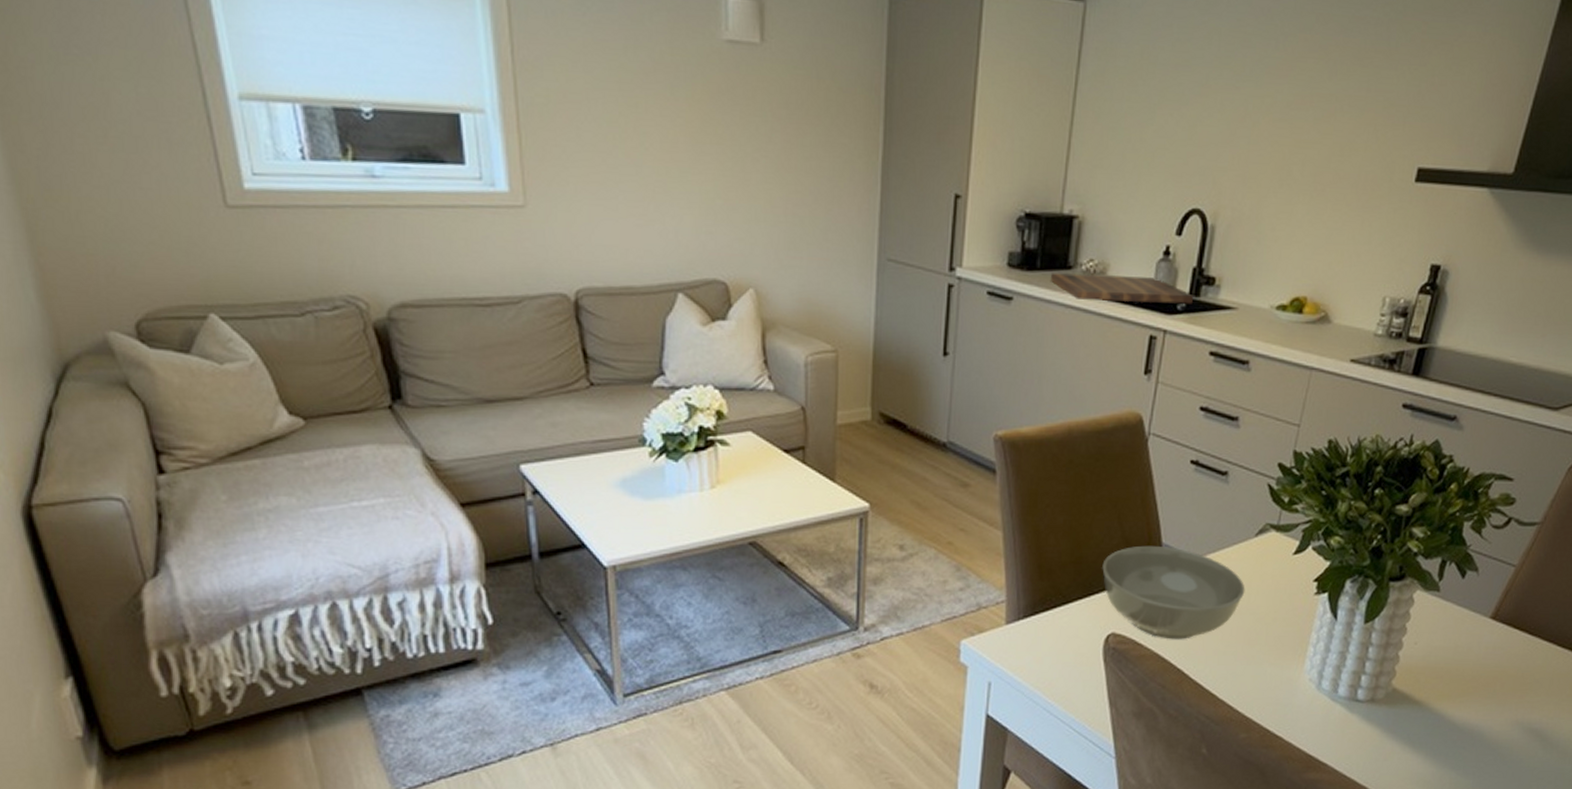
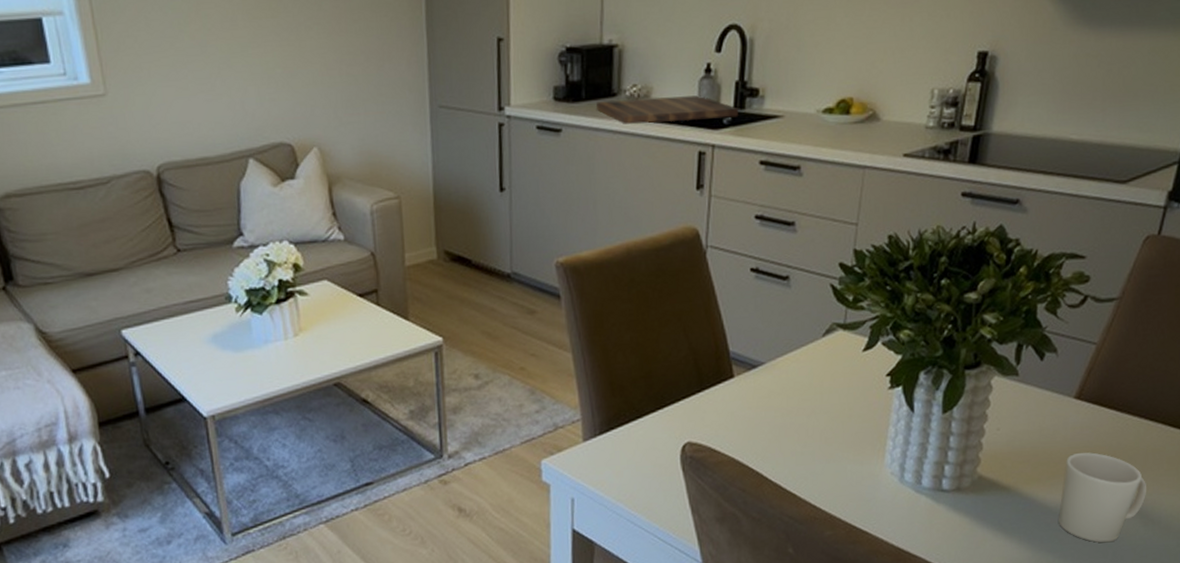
bowl: present [1102,545,1245,639] -> none [672,354,817,444]
mug: none [1464,672,1550,763] -> present [1059,452,1147,543]

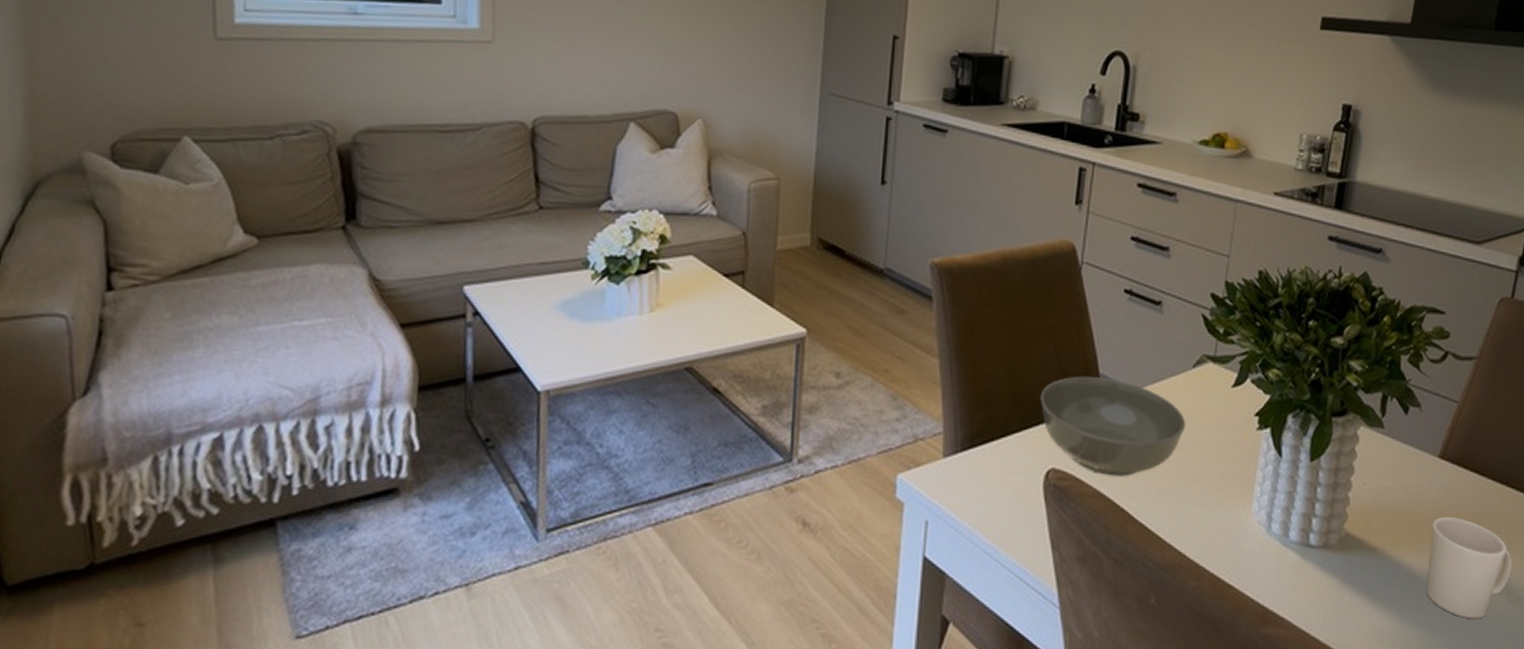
cutting board: present [596,95,739,124] -> none [983,108,1120,138]
bowl: none [672,354,817,444] -> present [1040,376,1186,476]

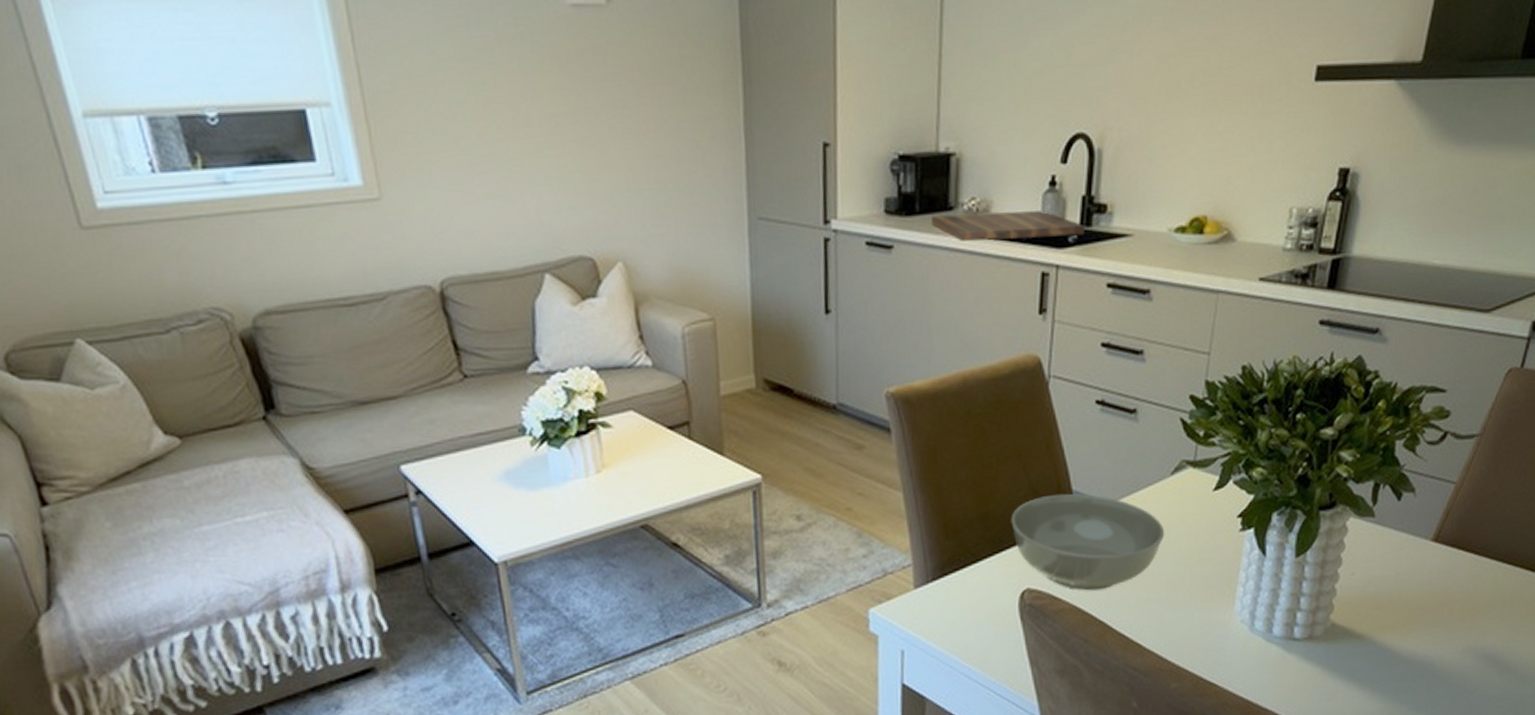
cutting board: none [983,108,1120,138] -> present [930,210,1086,241]
mug: present [1426,516,1512,619] -> none [1413,597,1504,693]

